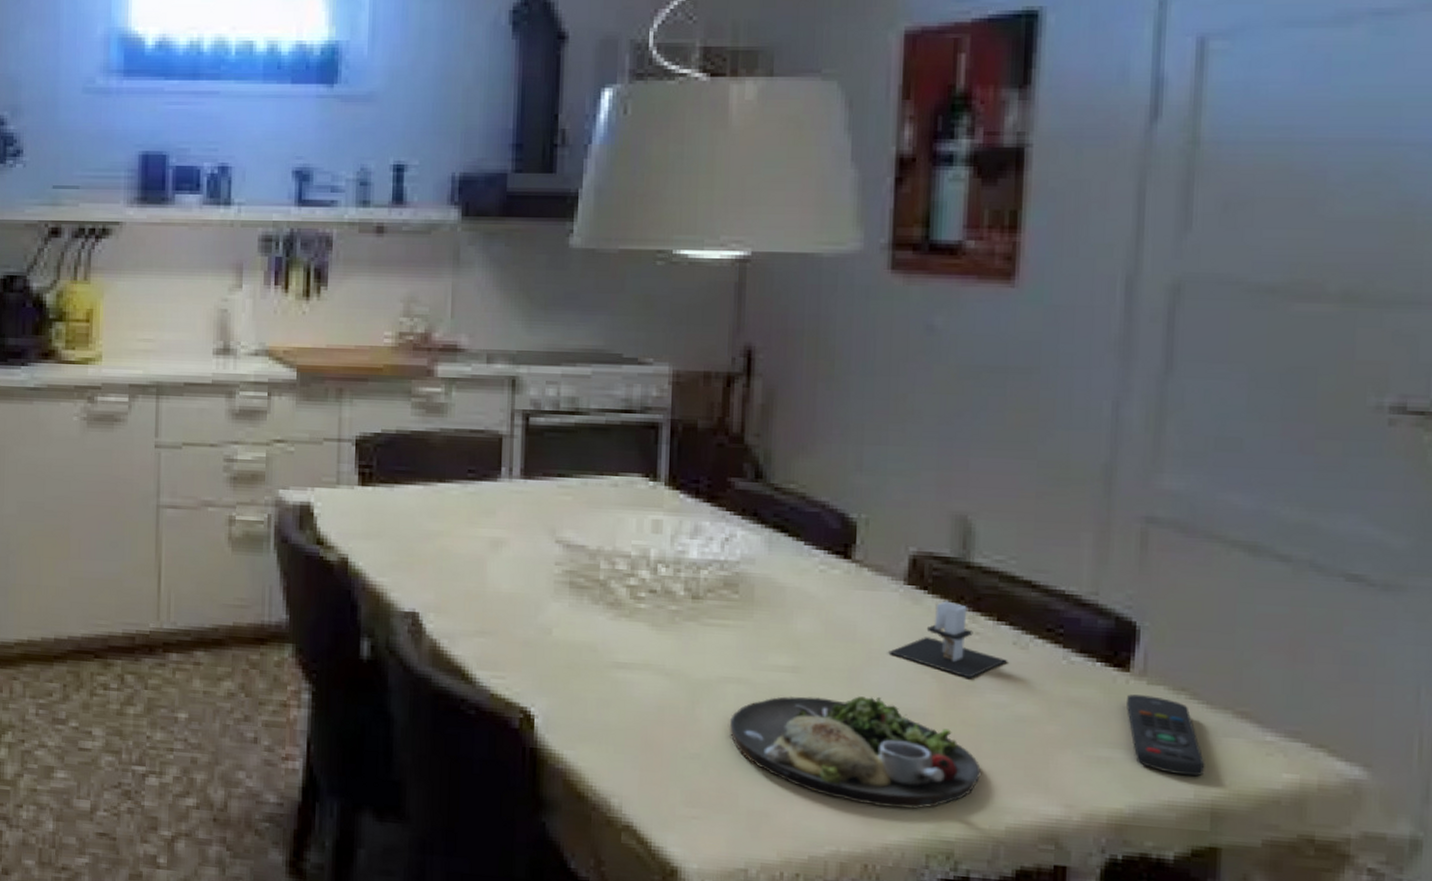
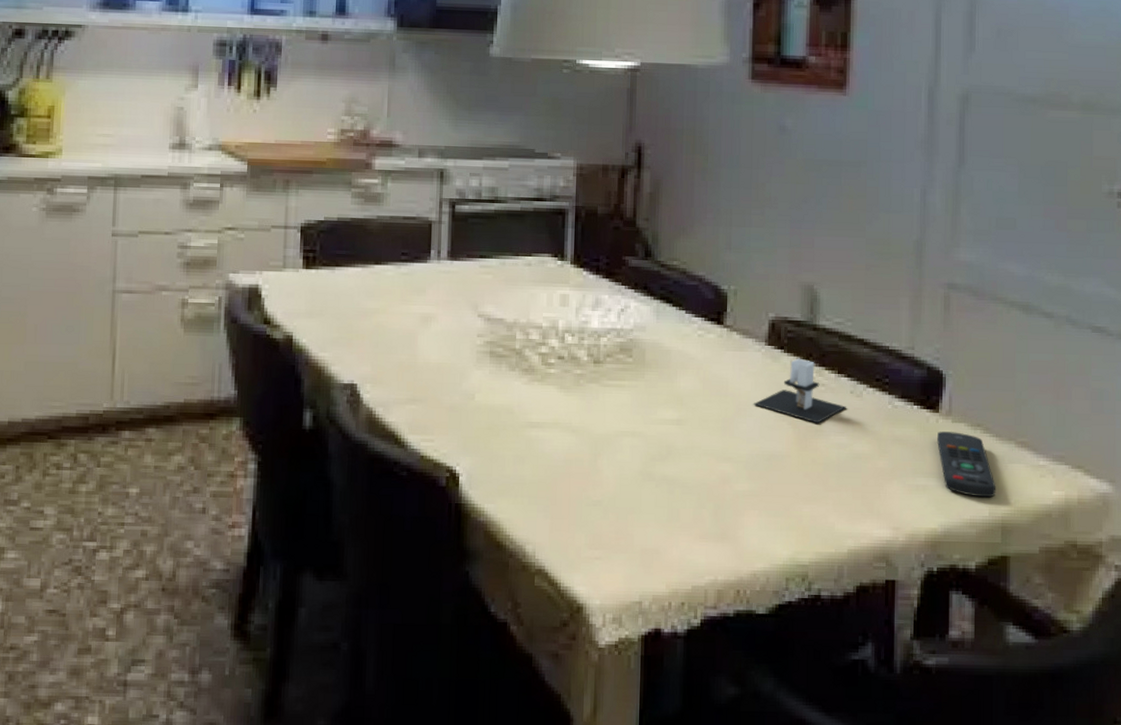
dinner plate: present [729,696,982,809] -> none [625,443,829,539]

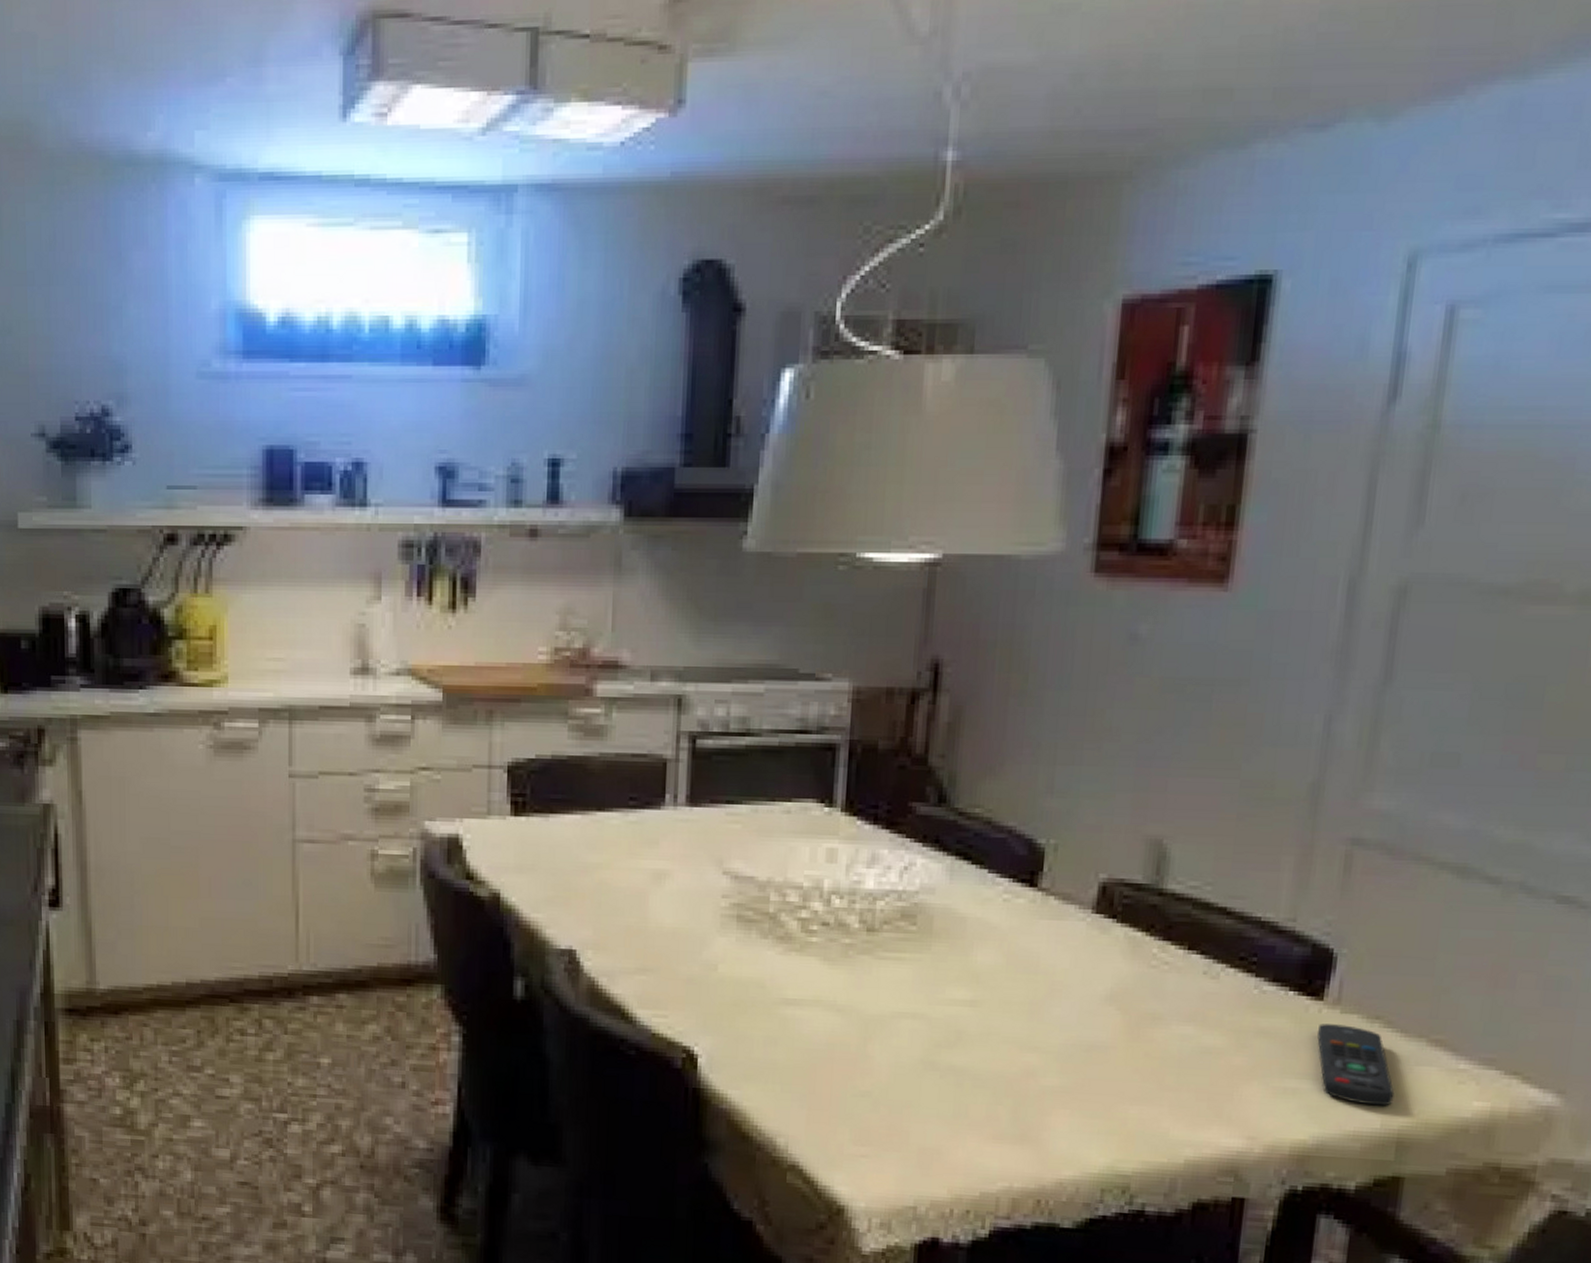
candle: present [754,358,846,424] -> none [1072,930,1196,1010]

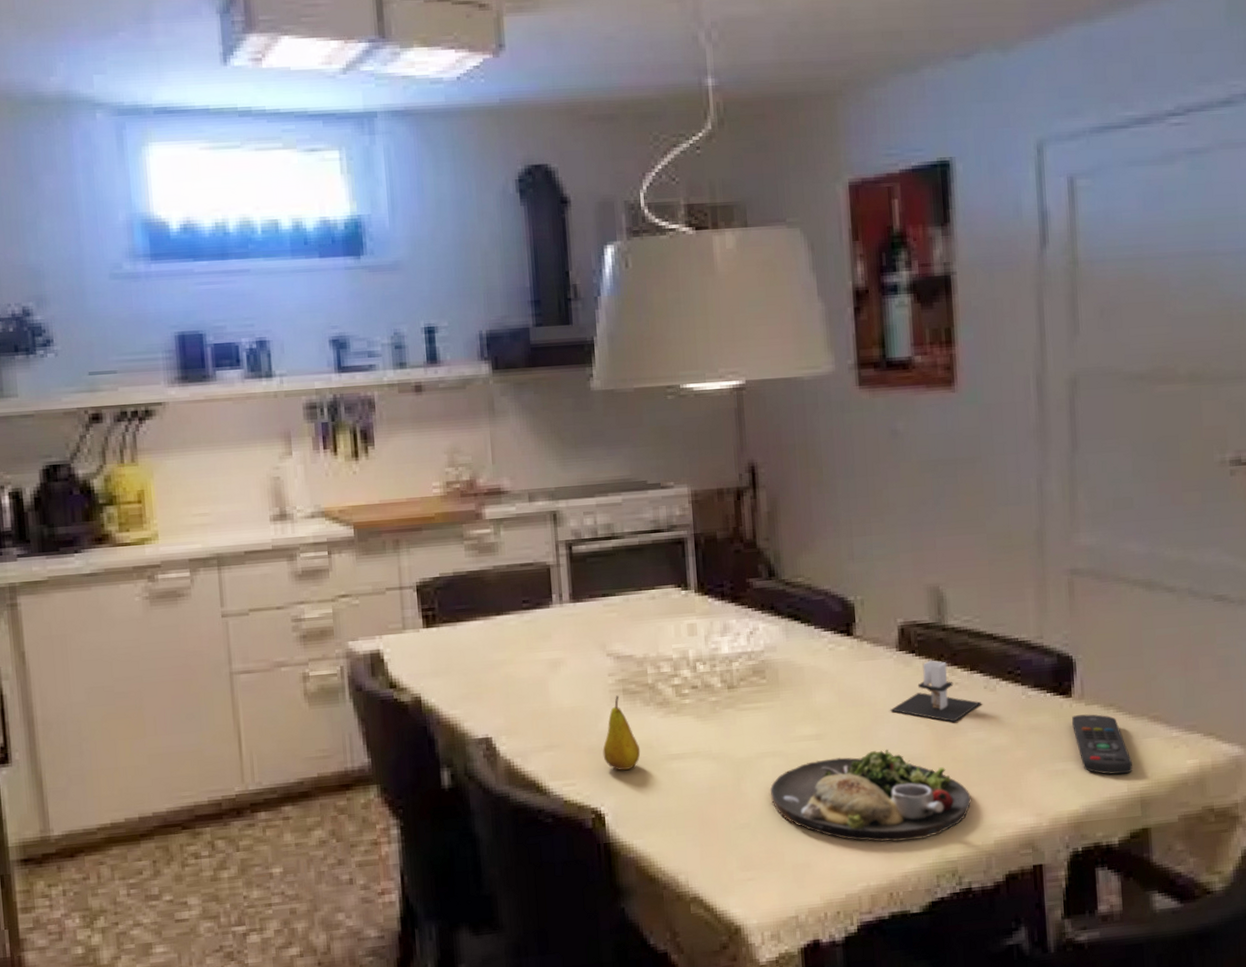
fruit: none [704,922,750,1009] -> present [602,695,641,770]
dinner plate: none [902,1030,1164,1143] -> present [769,750,972,842]
candle: none [1072,930,1196,1010] -> present [890,660,981,722]

